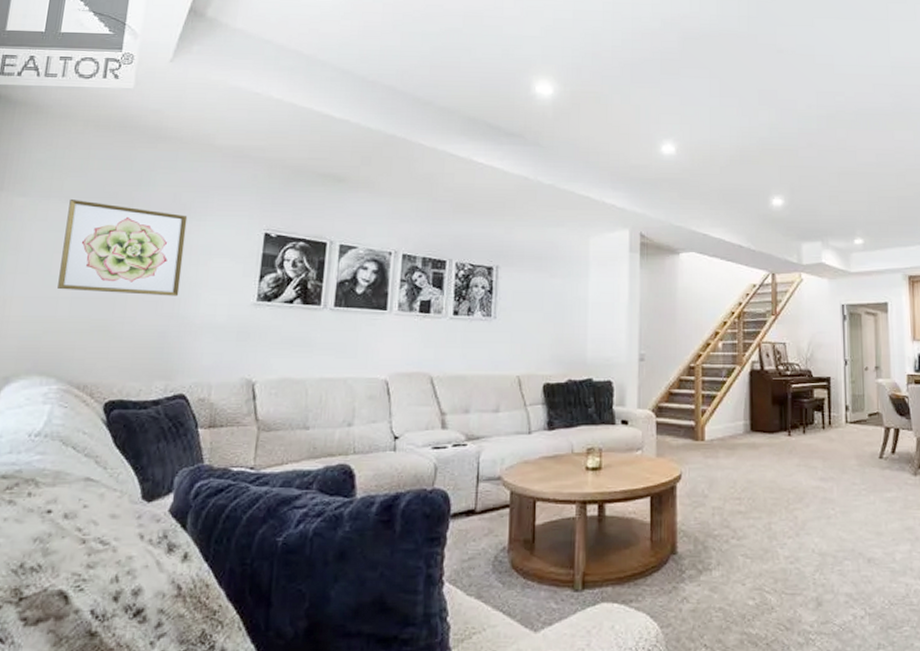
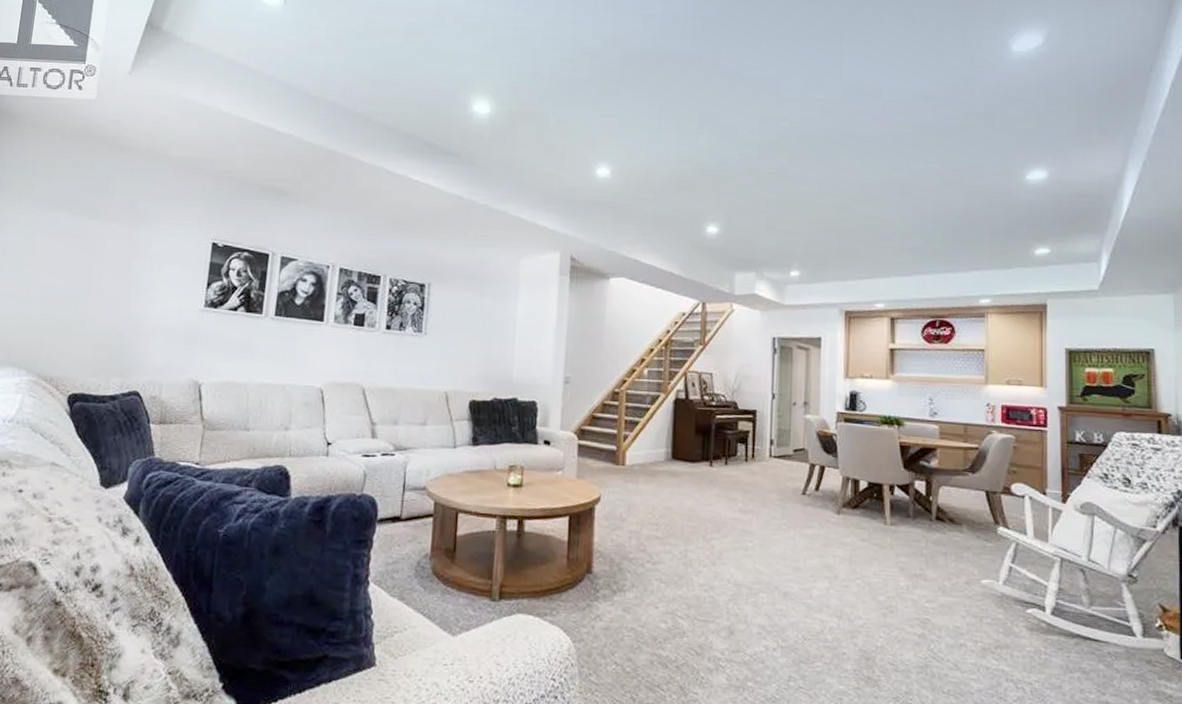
wall art: present [58,200,188,296] -> none [28,204,143,300]

